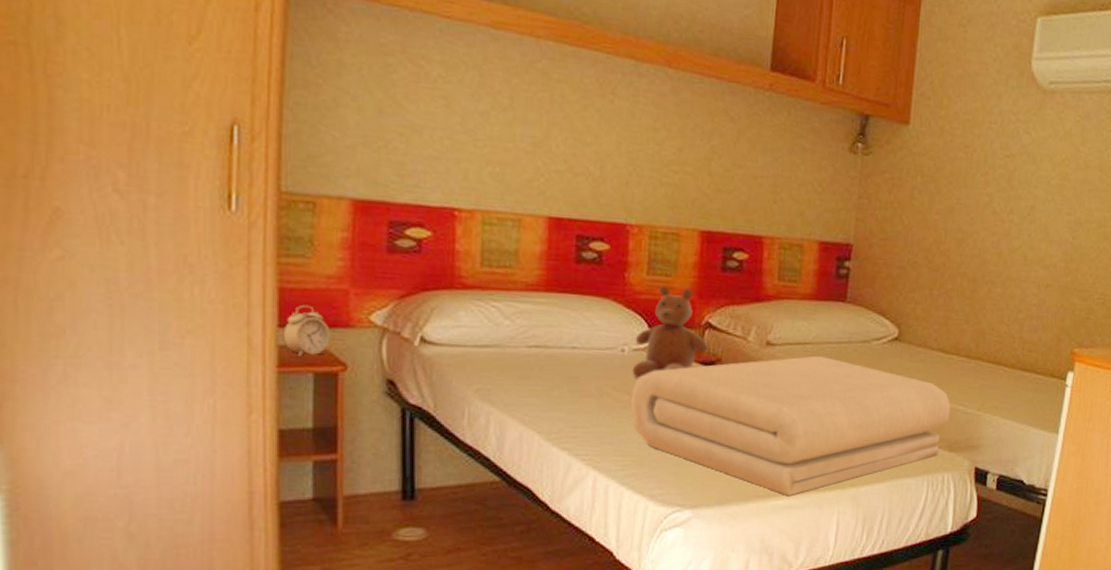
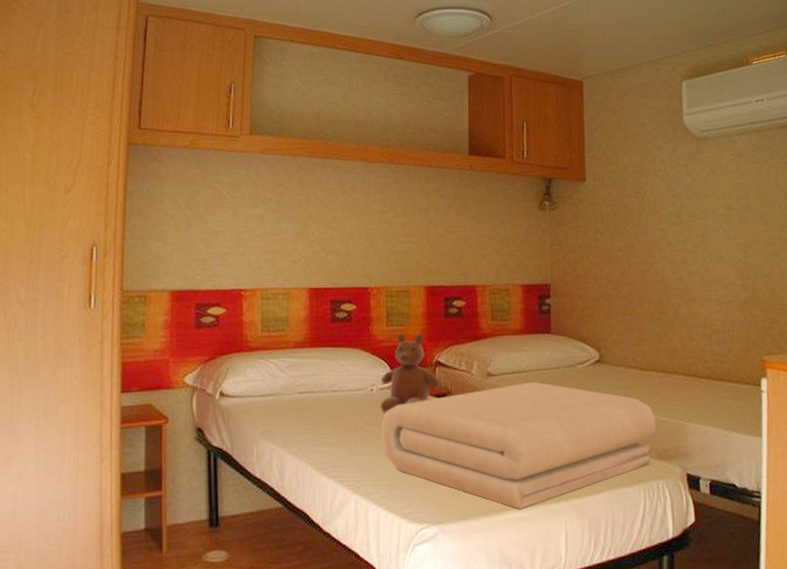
alarm clock: present [283,304,330,357] -> none [124,373,157,415]

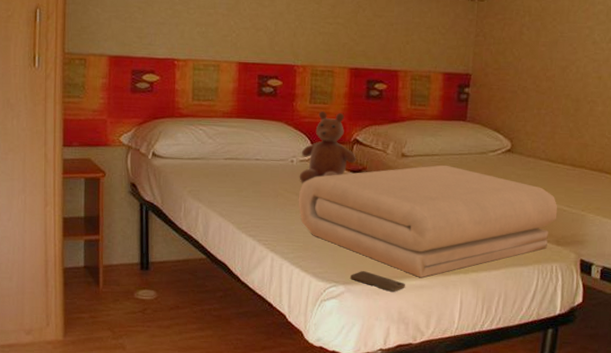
smartphone: none [444,507,504,529] -> present [350,271,405,292]

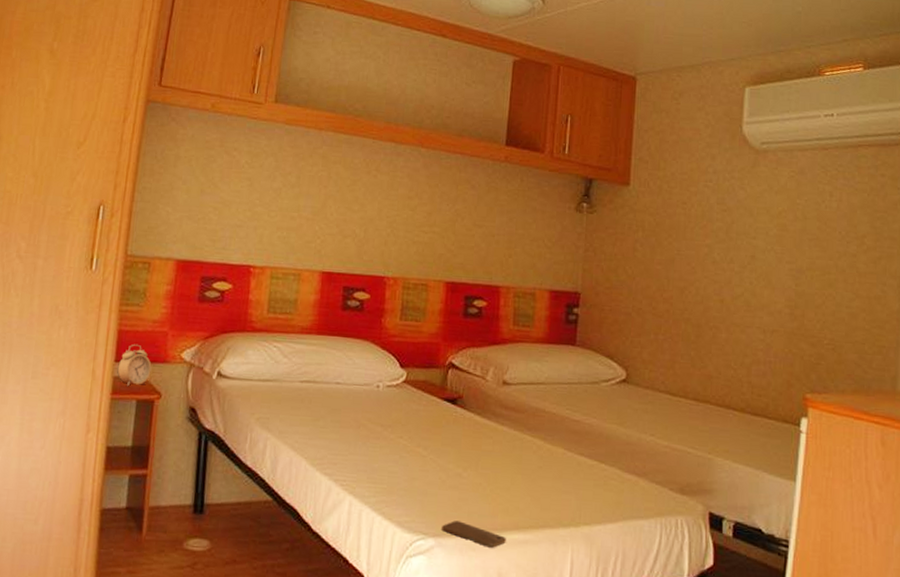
alarm clock: none [66,130,95,167] -> present [117,344,152,387]
towel: present [298,165,558,277] -> none [383,395,681,531]
teddy bear: present [299,111,356,182] -> none [385,329,451,412]

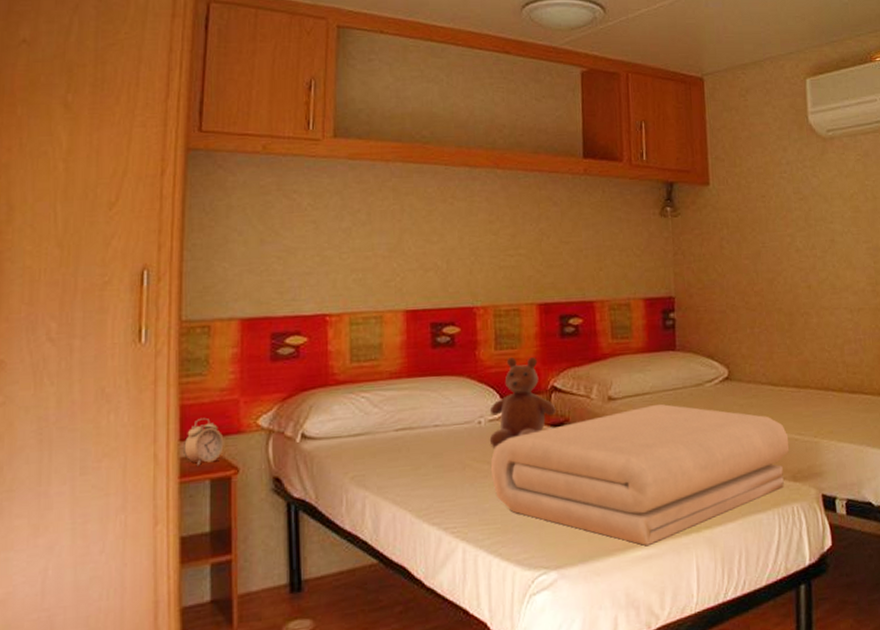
towel: none [383,395,681,531] -> present [490,403,789,545]
teddy bear: none [385,329,451,412] -> present [489,357,556,447]
smartphone: present [442,521,506,548] -> none [563,548,630,570]

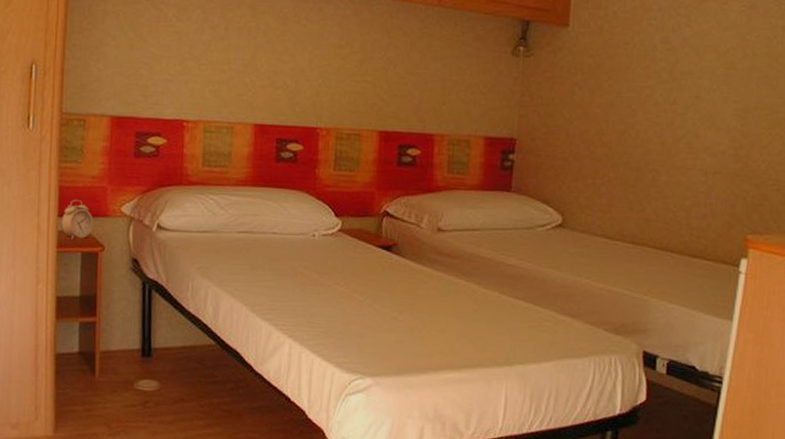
teddy bear: present [489,357,556,447] -> none [321,179,386,260]
towel: present [490,403,789,545] -> none [320,241,617,370]

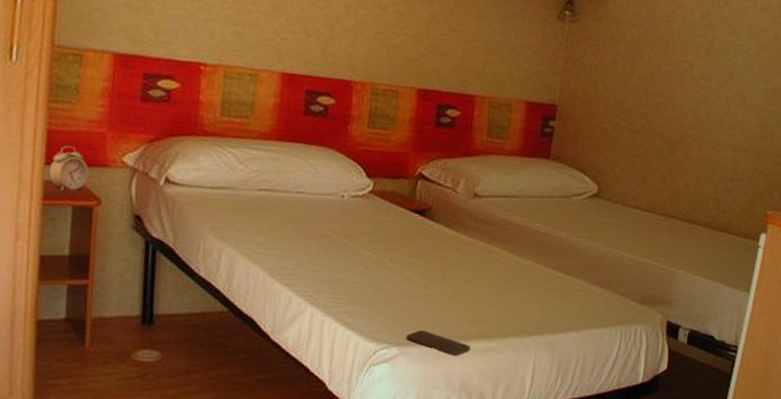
smartphone: none [379,361,442,386] -> present [406,330,471,356]

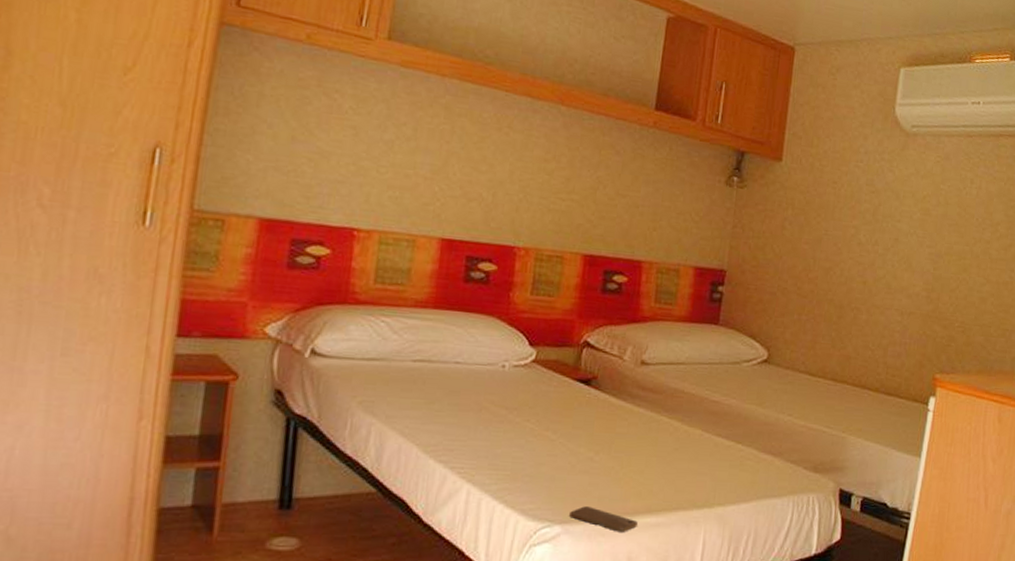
alarm clock: present [48,145,89,192] -> none [179,315,226,366]

